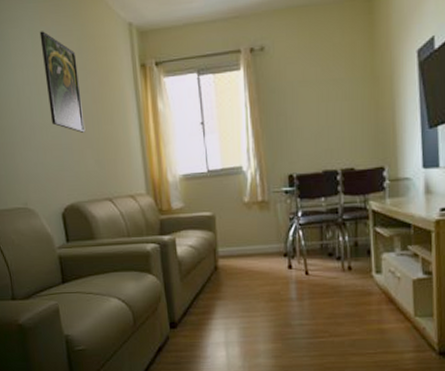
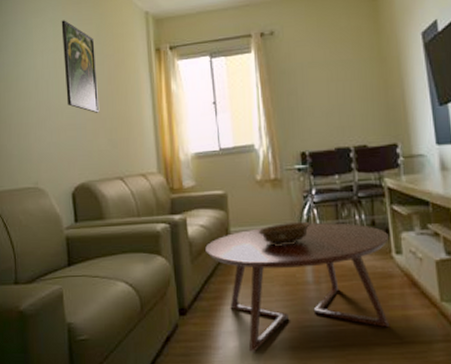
coffee table: none [194,244,371,361] -> present [205,223,390,352]
decorative bowl: none [245,242,295,265] -> present [258,221,310,246]

